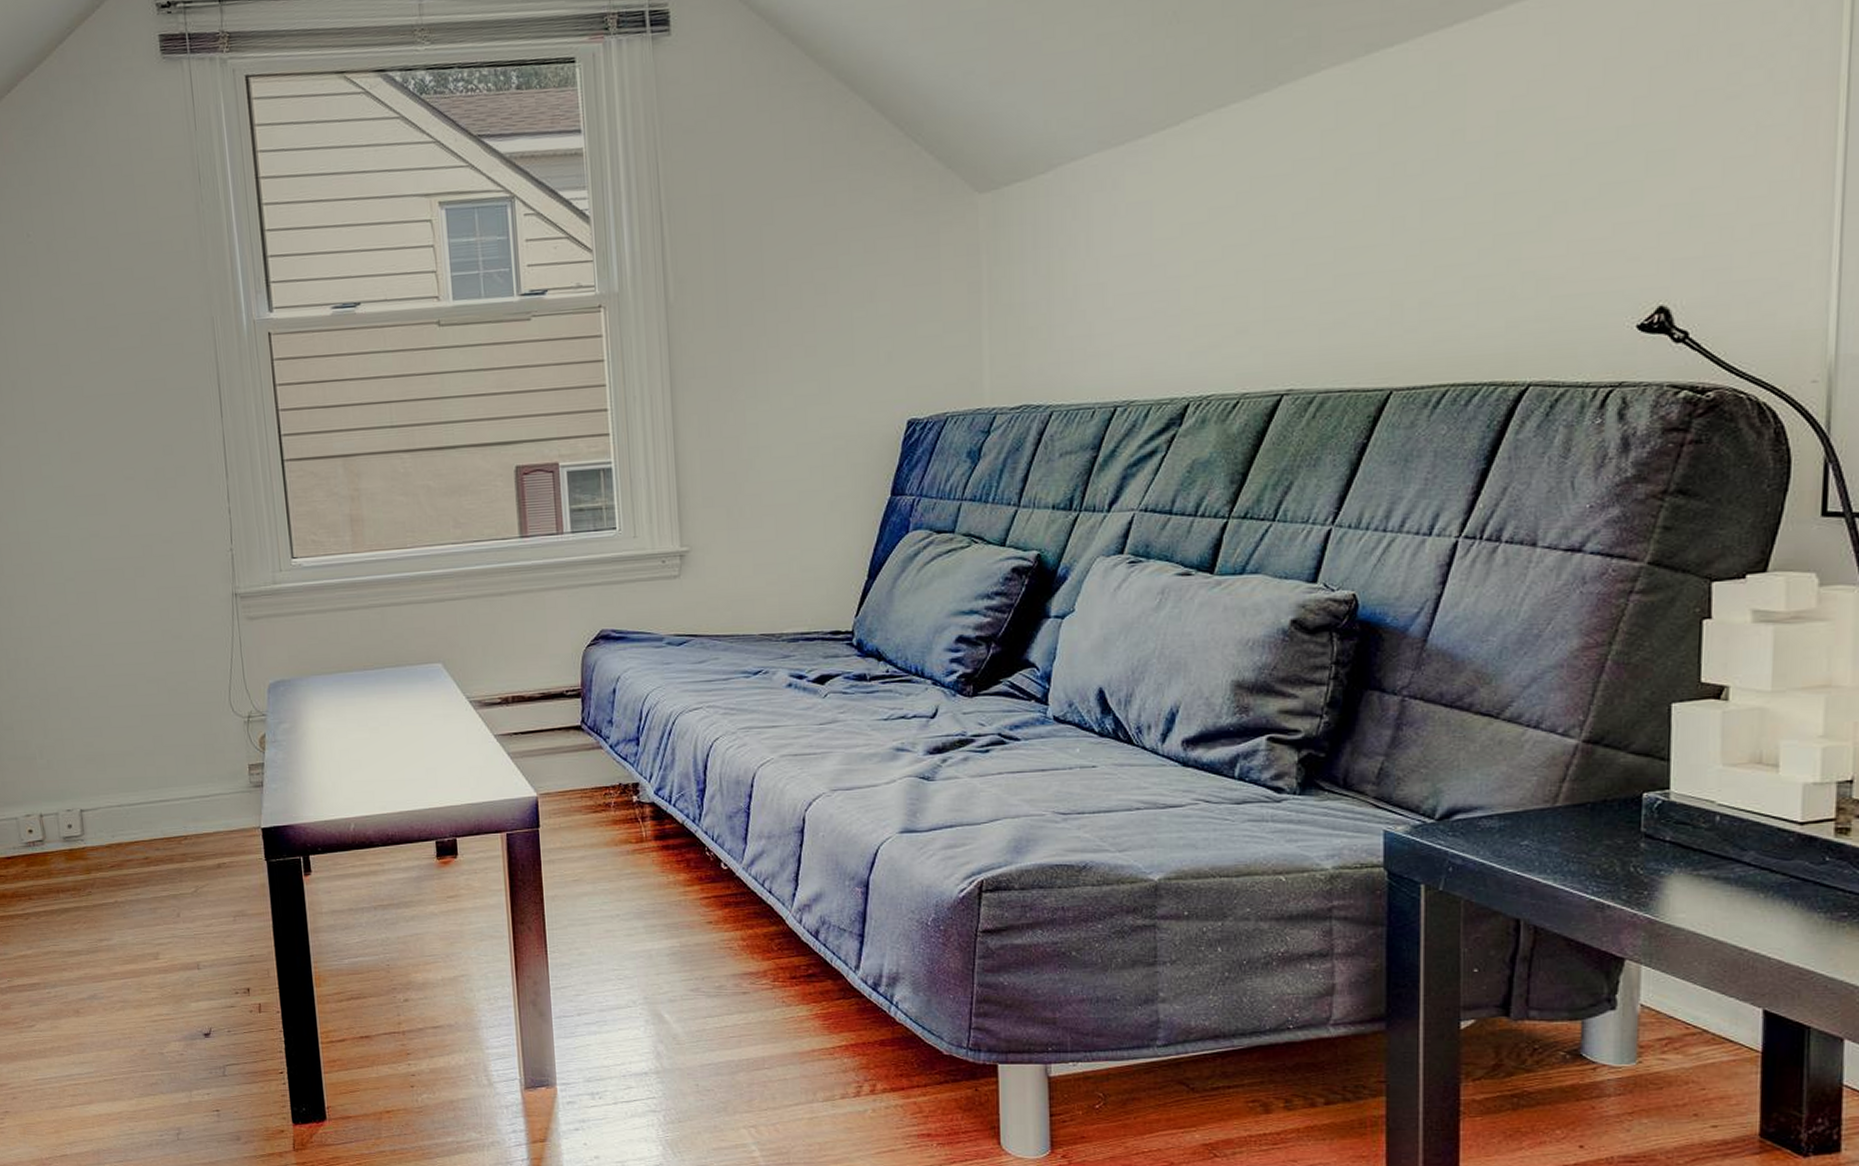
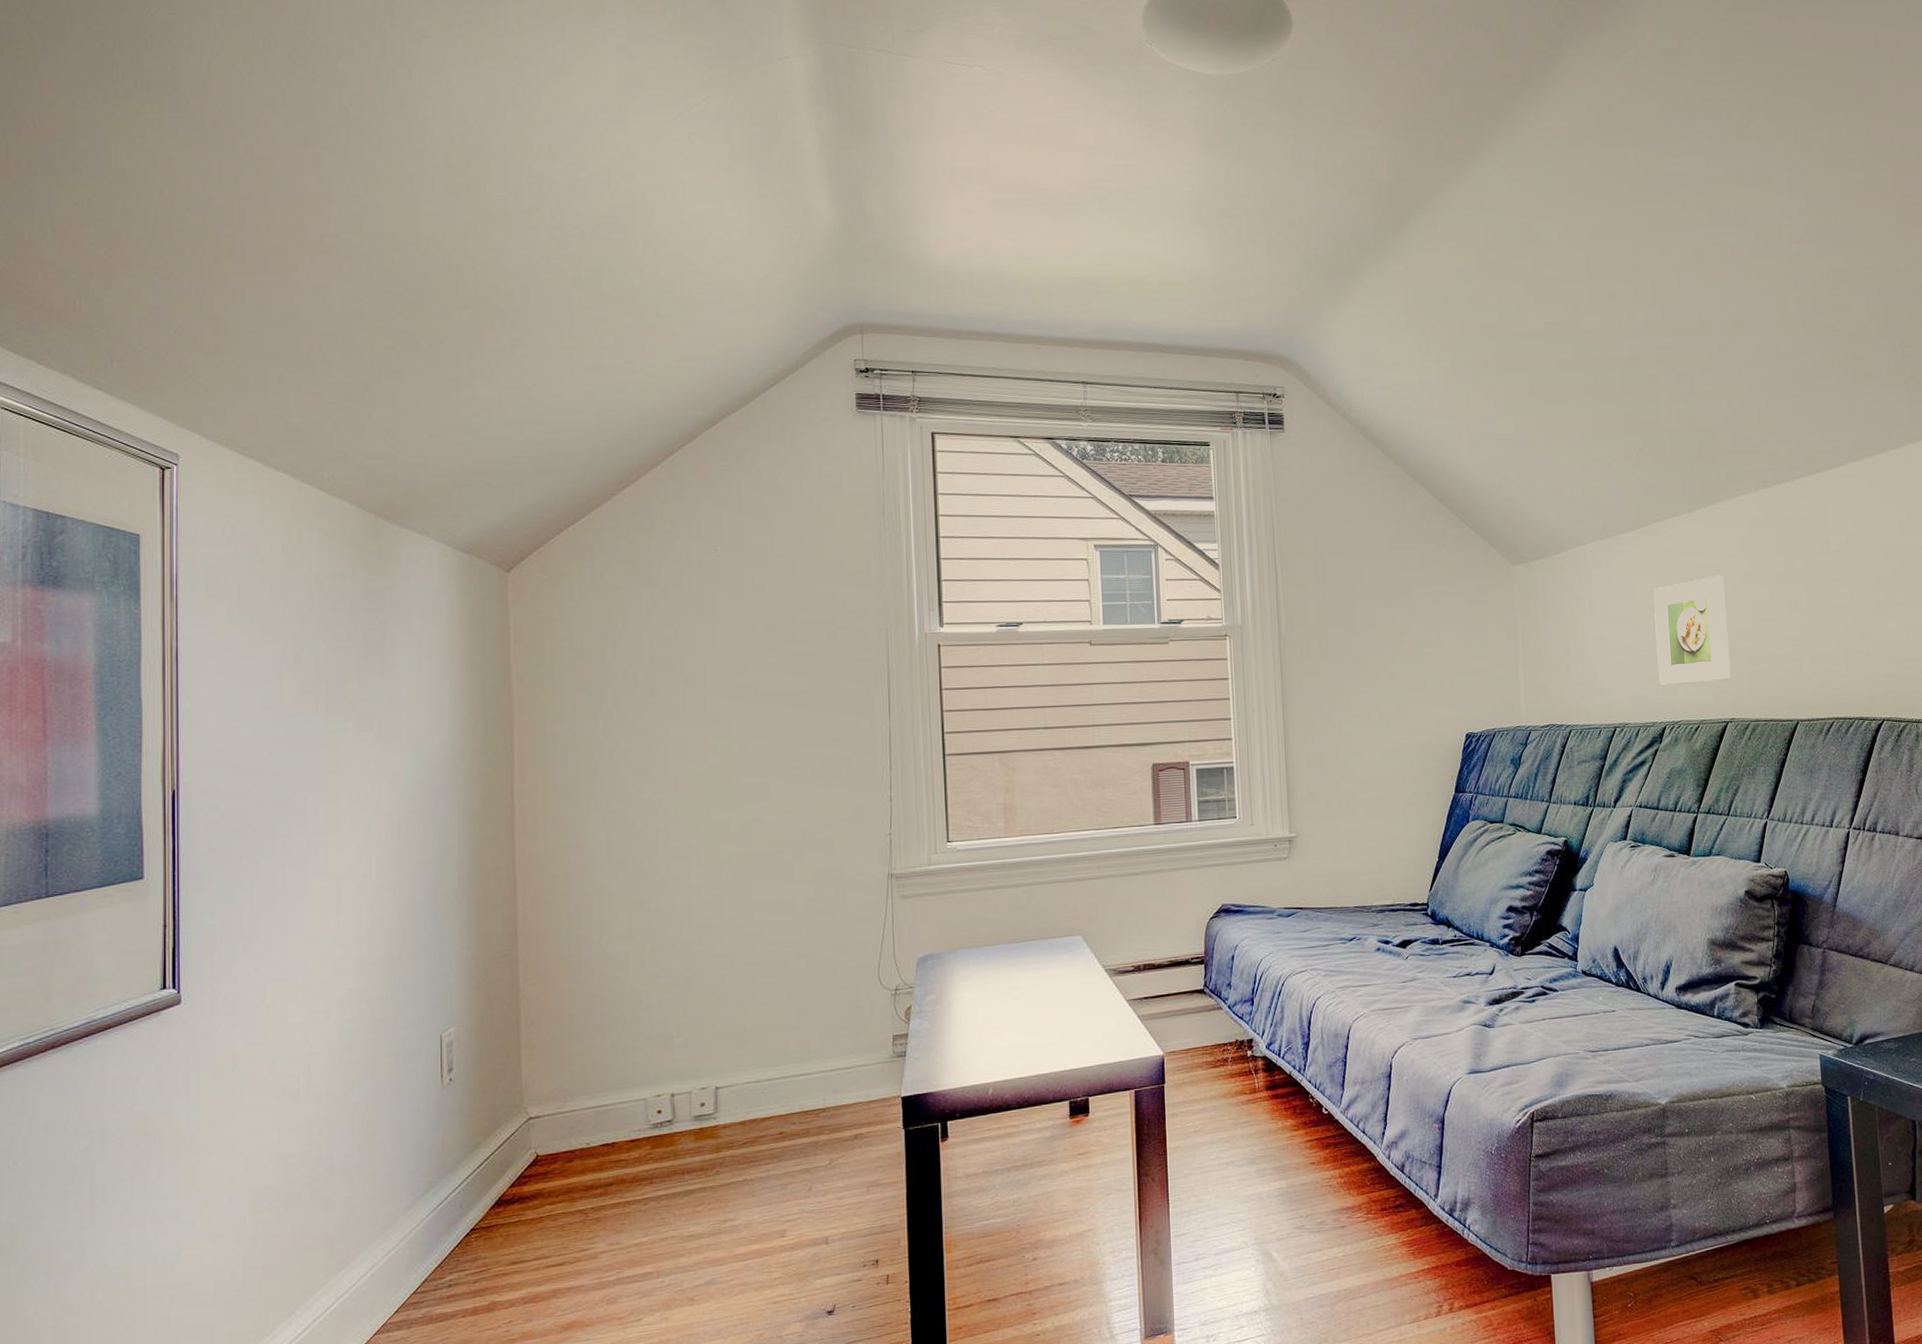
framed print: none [1182,188,1293,347] -> present [1653,575,1731,685]

